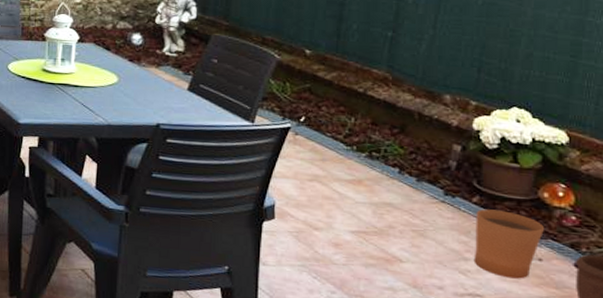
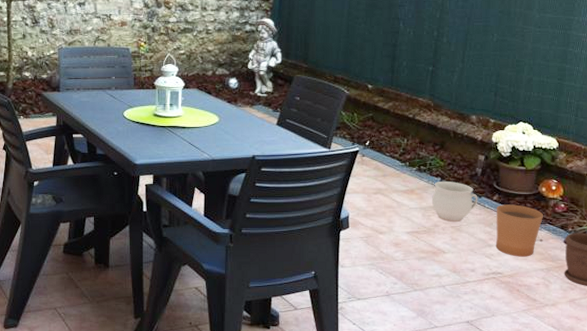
ceramic pot: none [385,172,451,226] -> present [431,181,478,223]

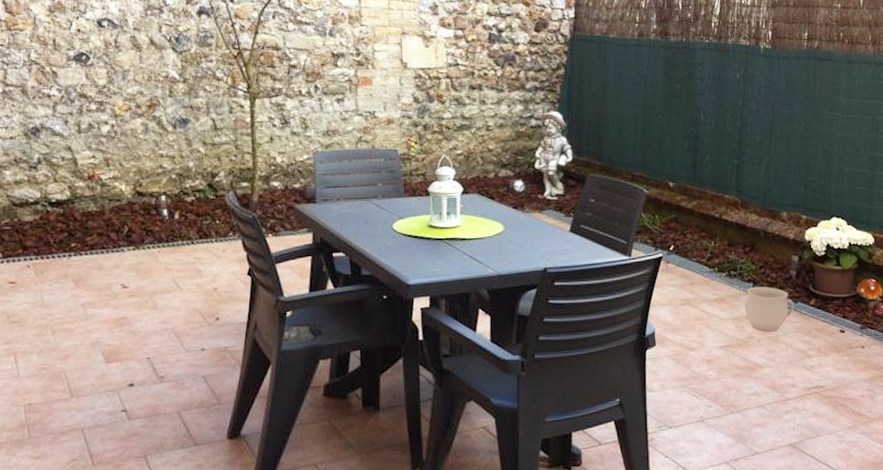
planter: present [495,204,543,257] -> none [813,308,864,368]

